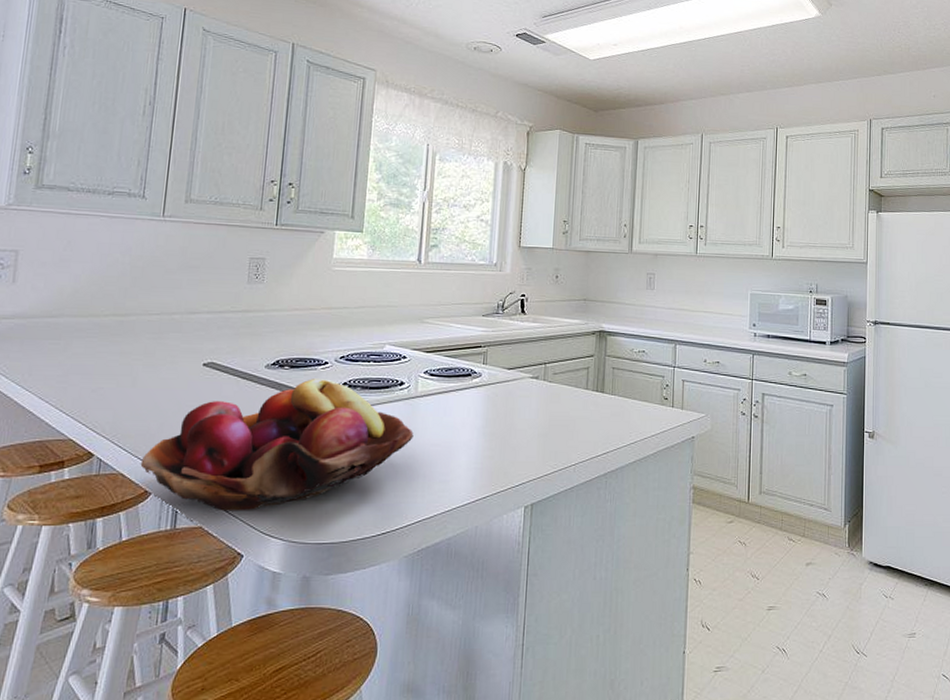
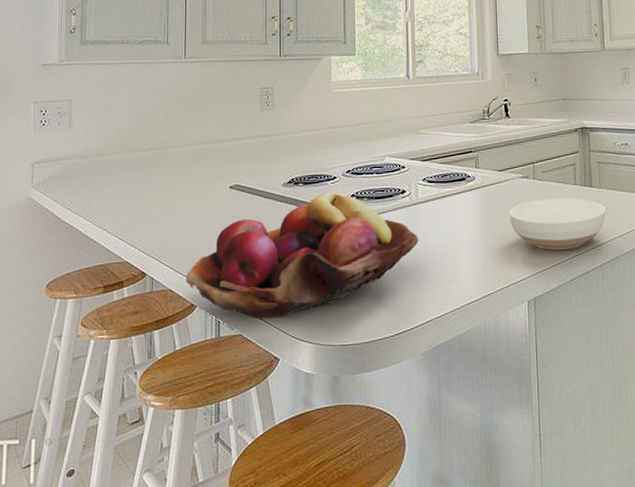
bowl: none [514,402,615,456] -> present [509,198,606,251]

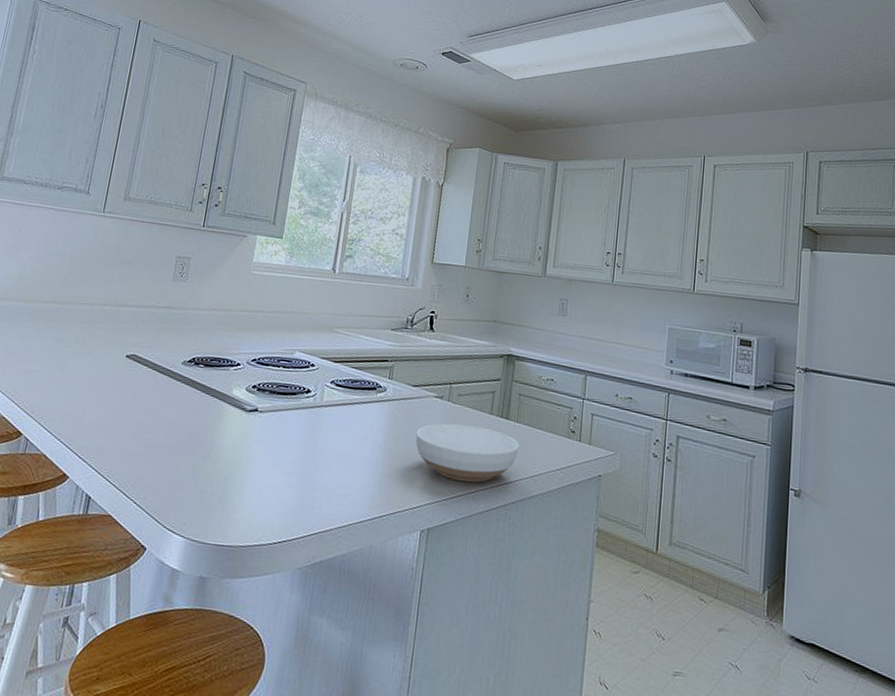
fruit basket: present [185,192,419,319] -> none [61,379,316,504]

